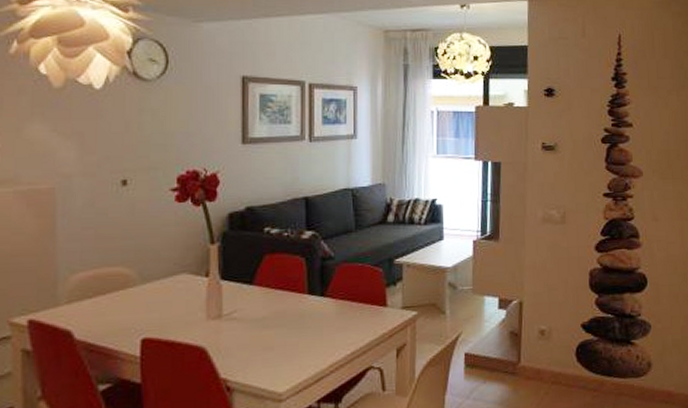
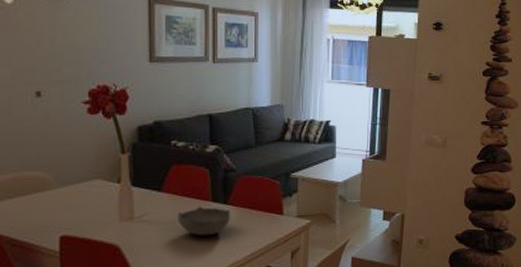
bowl: none [270,299,329,334] -> present [177,206,231,236]

